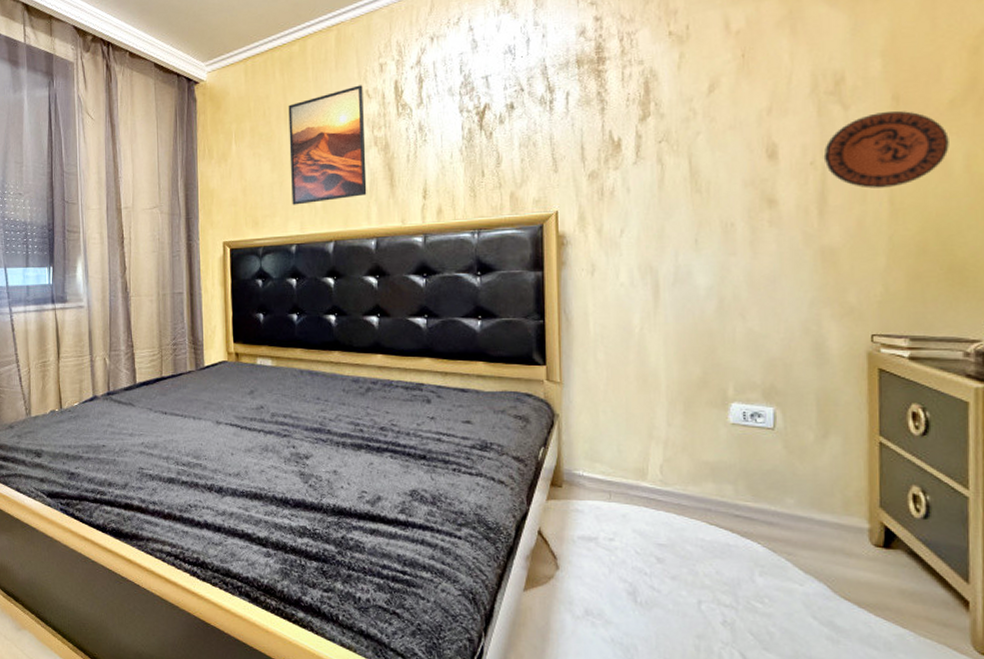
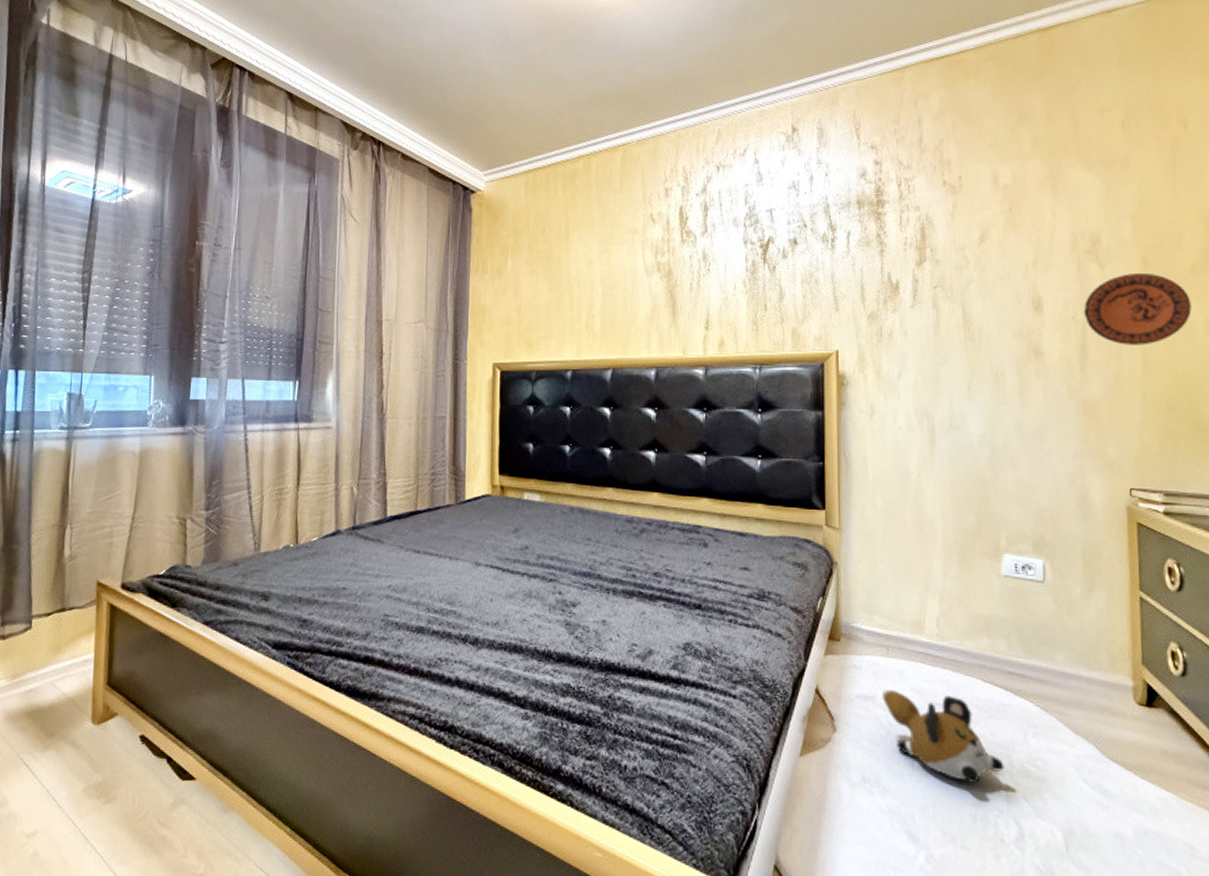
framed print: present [288,85,367,205] -> none [568,208,648,328]
plush toy: none [605,532,730,619] -> present [882,690,1005,784]

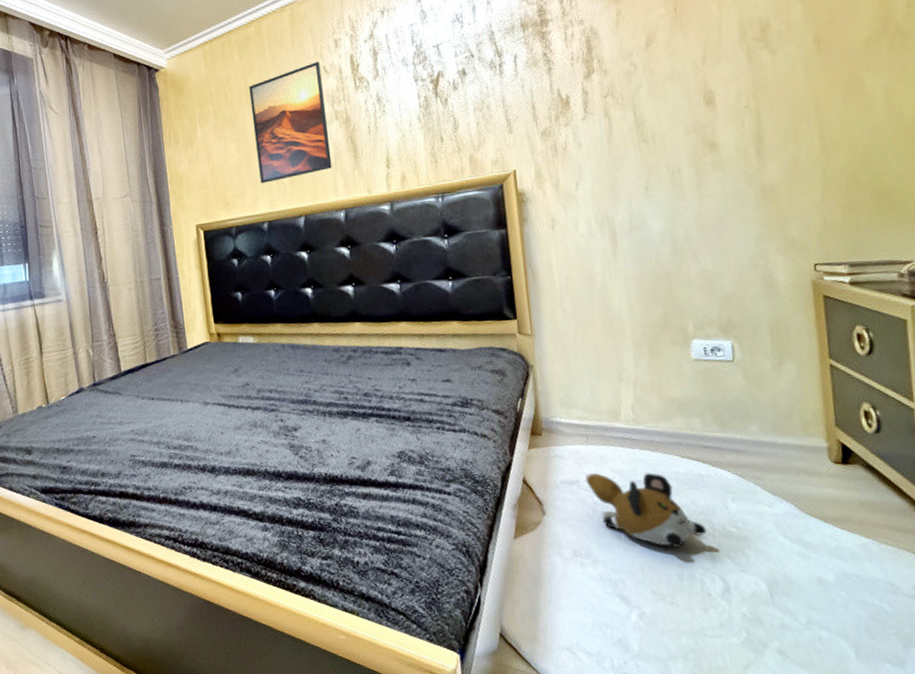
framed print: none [568,208,648,328] -> present [249,61,332,184]
decorative plate: present [1083,273,1192,346] -> none [756,51,869,127]

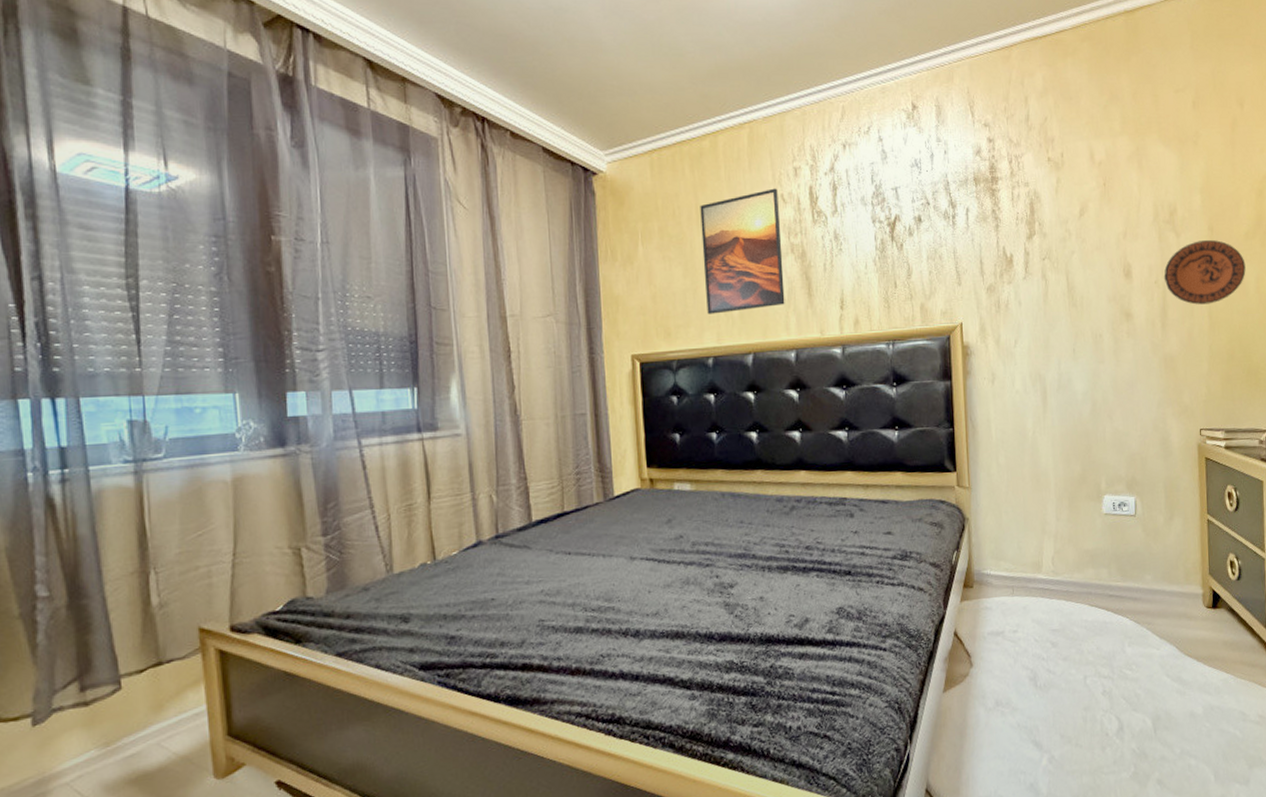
plush toy: present [585,473,707,549] -> none [1010,621,1108,693]
decorative plate: none [756,51,869,127] -> present [1163,240,1246,305]

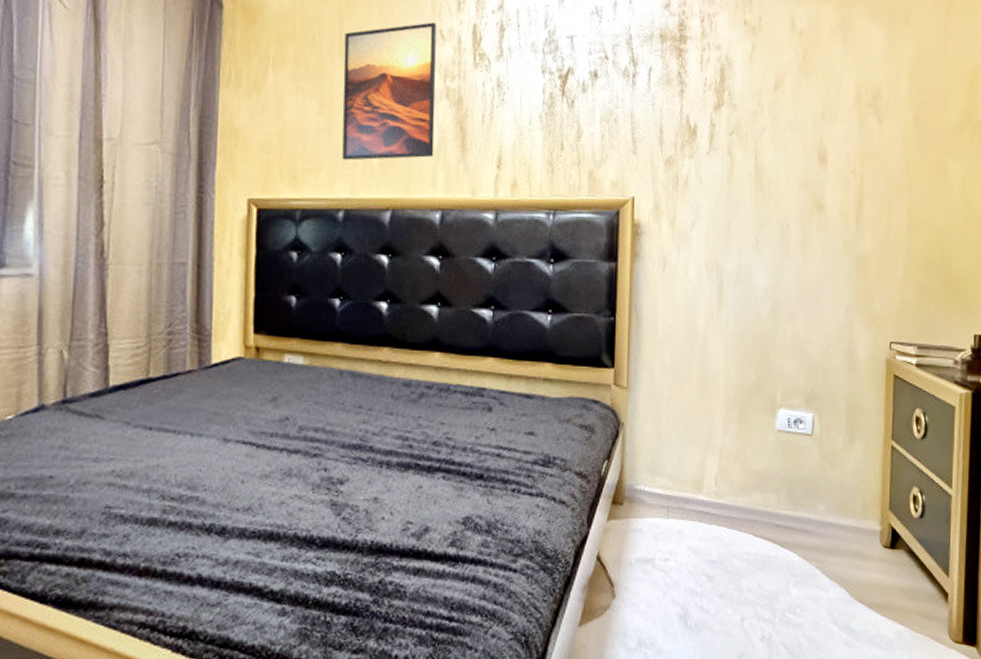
decorative plate: present [1163,240,1246,305] -> none [862,130,952,202]

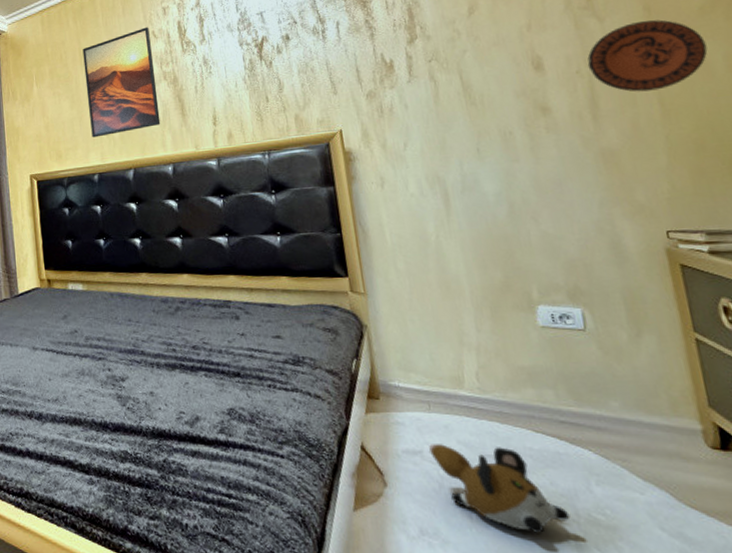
plush toy: none [661,551,768,637] -> present [429,444,571,535]
decorative plate: none [862,130,952,202] -> present [587,20,708,92]

